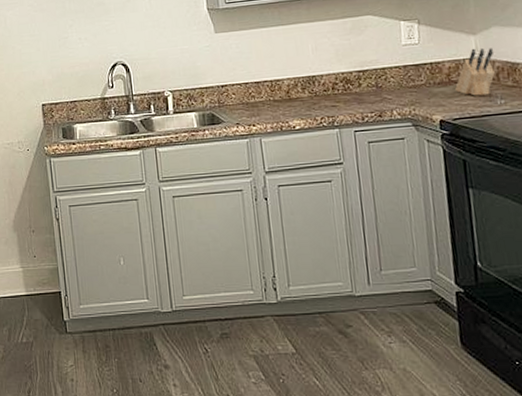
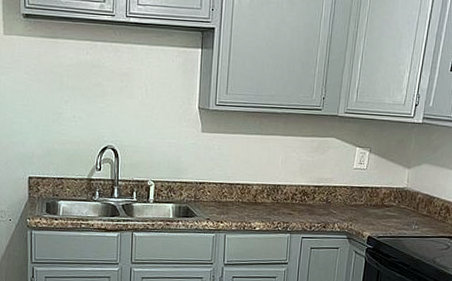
knife block: present [455,47,495,96] -> none [385,180,420,220]

